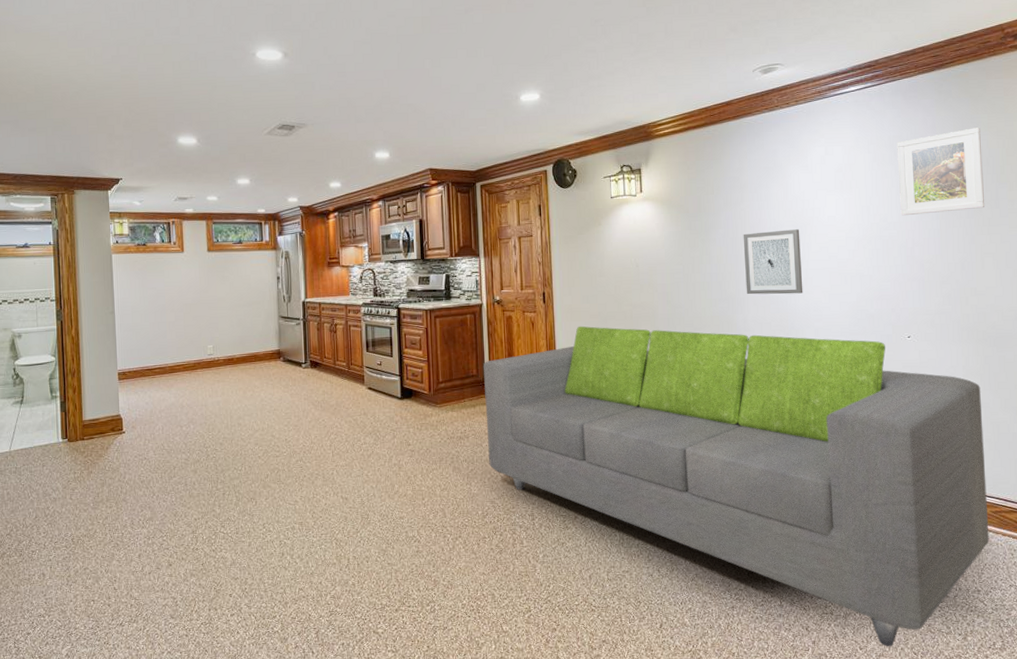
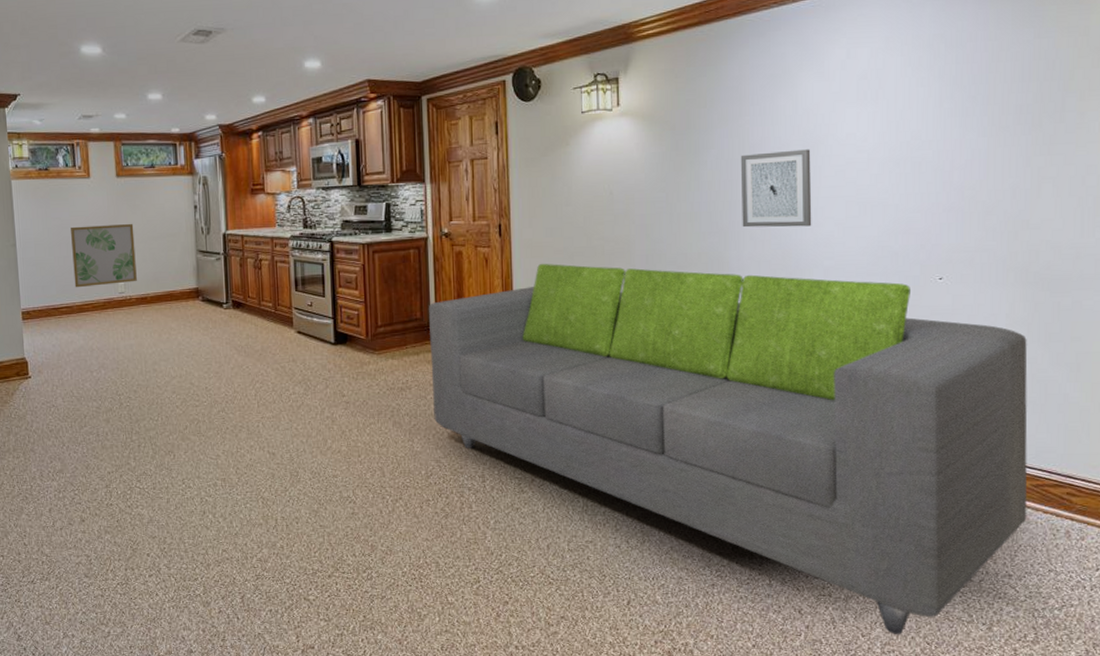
wall art: none [165,292,225,351] -> present [71,223,137,288]
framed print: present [897,127,985,216] -> none [937,22,1047,133]

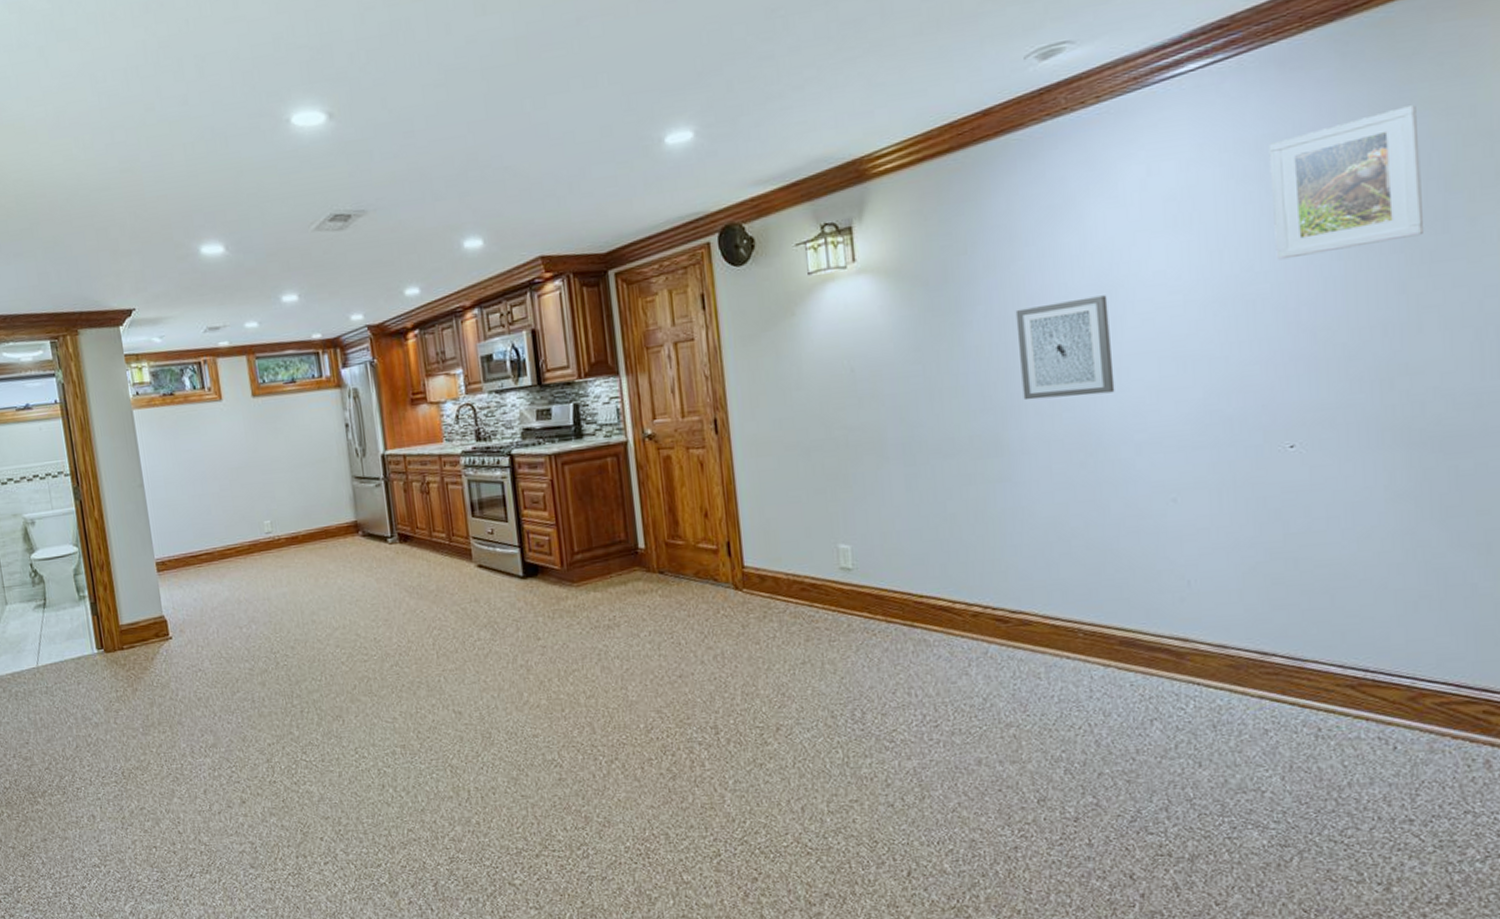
wall art: present [71,223,137,288] -> none [204,450,285,531]
sofa: present [429,263,1028,635] -> none [635,455,1430,902]
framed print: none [937,22,1047,133] -> present [1268,105,1425,260]

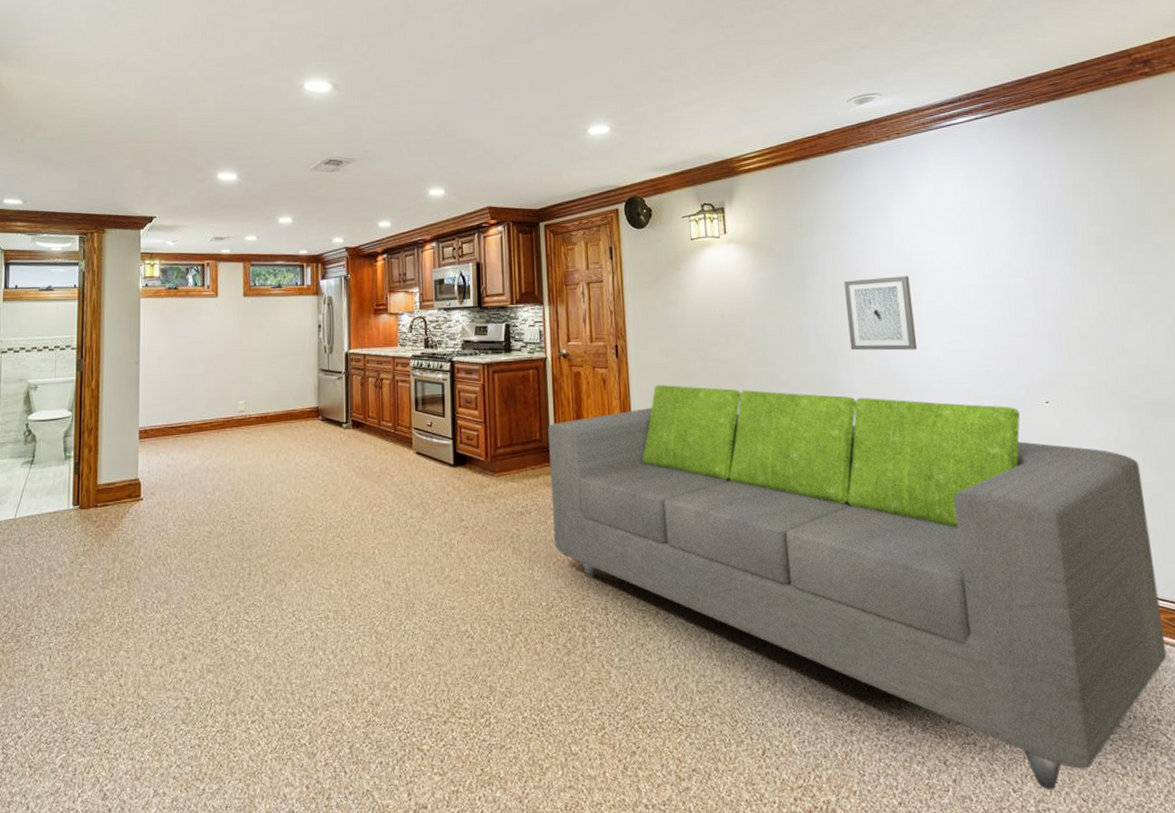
sofa: none [635,455,1430,902] -> present [548,384,1167,791]
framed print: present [1268,105,1425,260] -> none [1016,162,1126,262]

